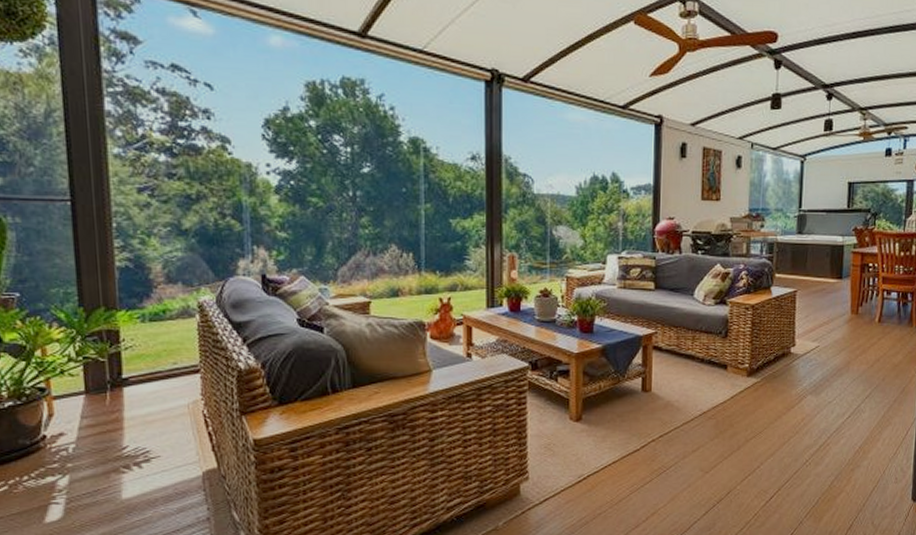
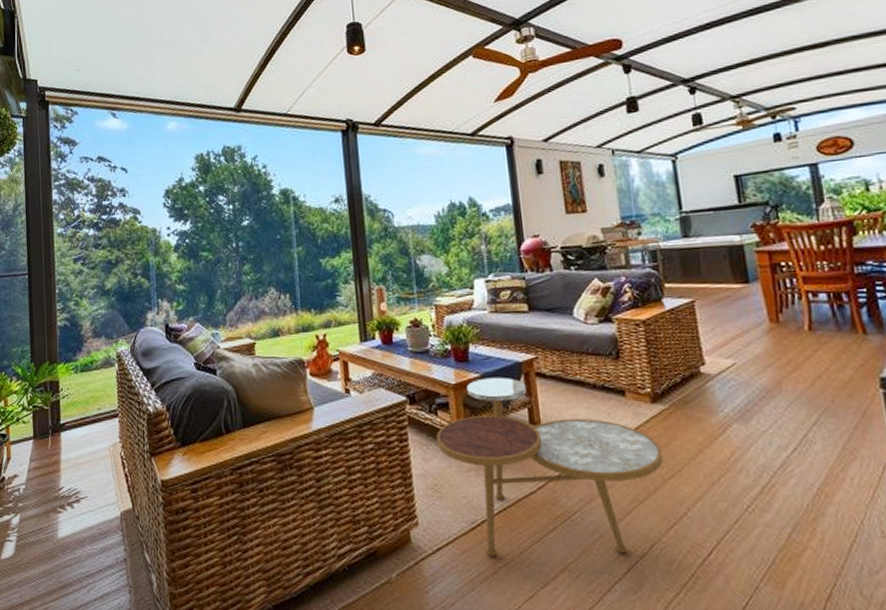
side table: none [555,348,749,505] -> present [437,377,663,557]

